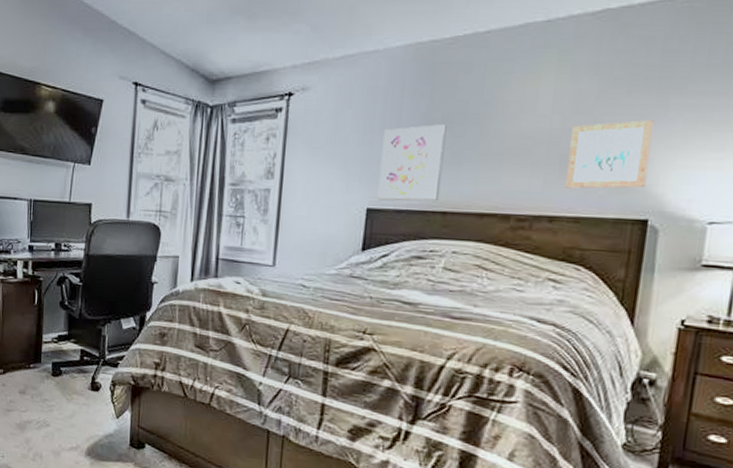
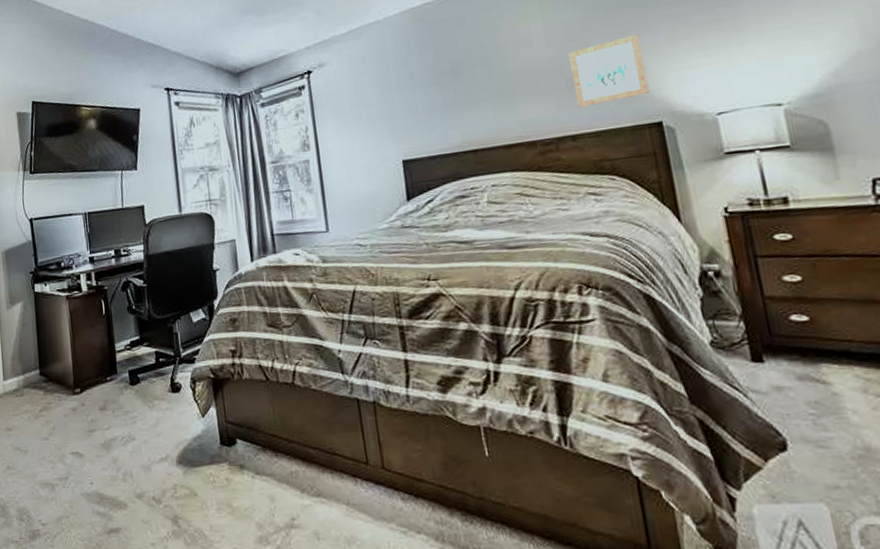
wall art: present [377,124,447,202] -> none [400,72,467,151]

